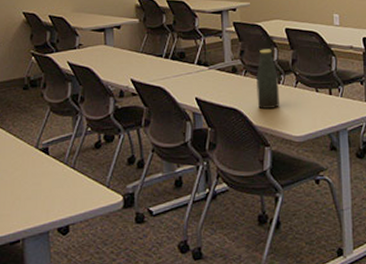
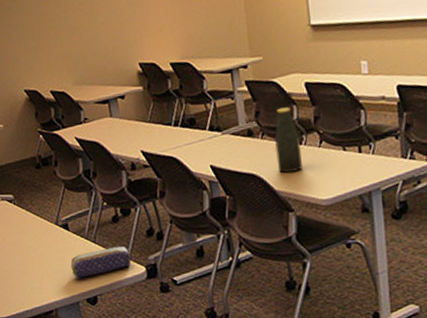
pencil case: none [45,174,109,206] -> present [70,246,131,278]

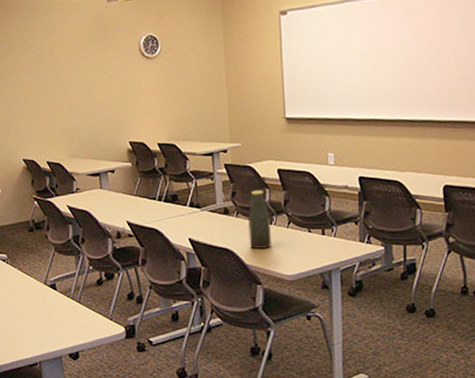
pencil case: present [70,246,131,278] -> none [56,308,112,335]

